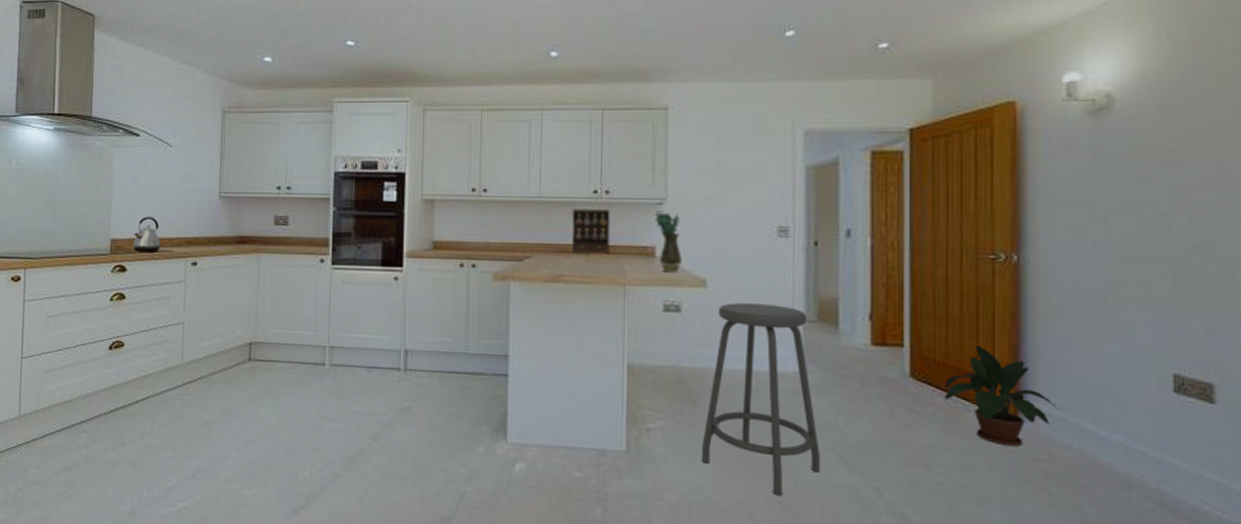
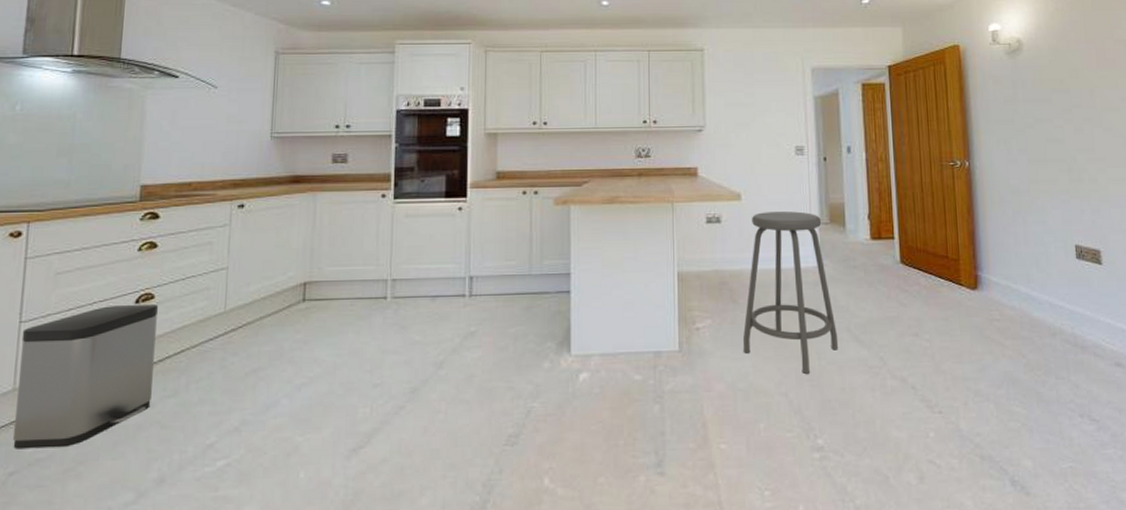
pedal bin: none [19,350,127,472] -> present [12,305,158,449]
kettle: present [133,217,162,252] -> none [167,160,203,197]
spice rack: present [571,209,611,254] -> none [625,137,659,177]
vase: present [654,210,682,273] -> none [696,136,720,190]
potted plant: present [944,345,1059,447] -> none [925,233,1004,312]

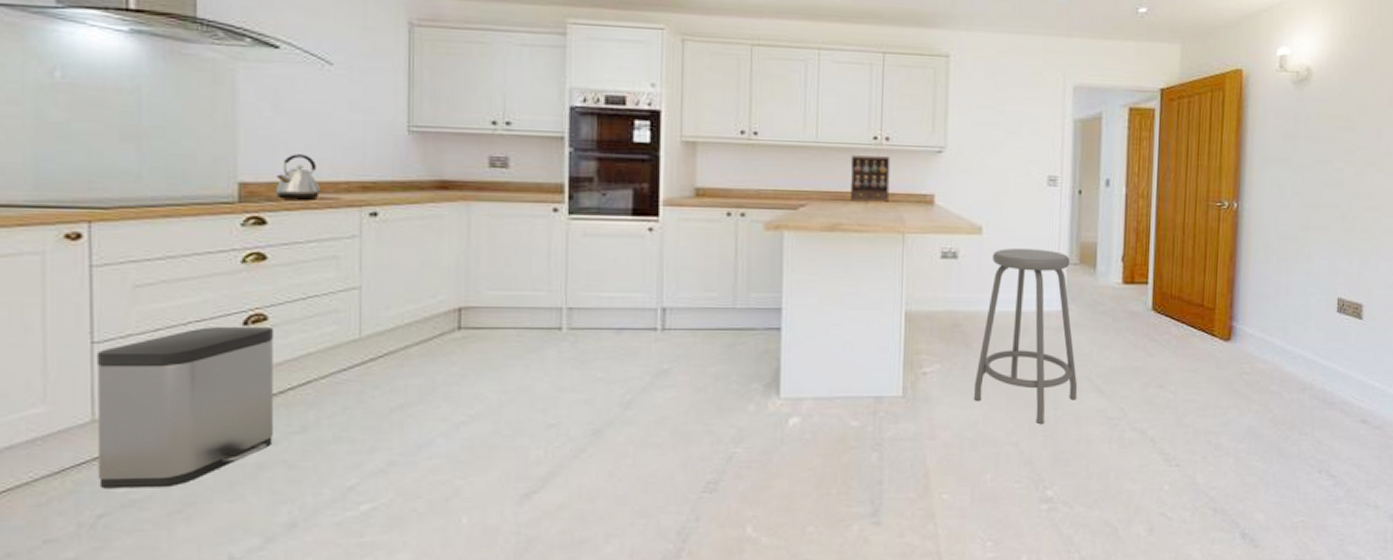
kettle: none [167,160,203,197] -> present [275,154,322,200]
spice rack: none [625,137,659,177] -> present [849,155,890,202]

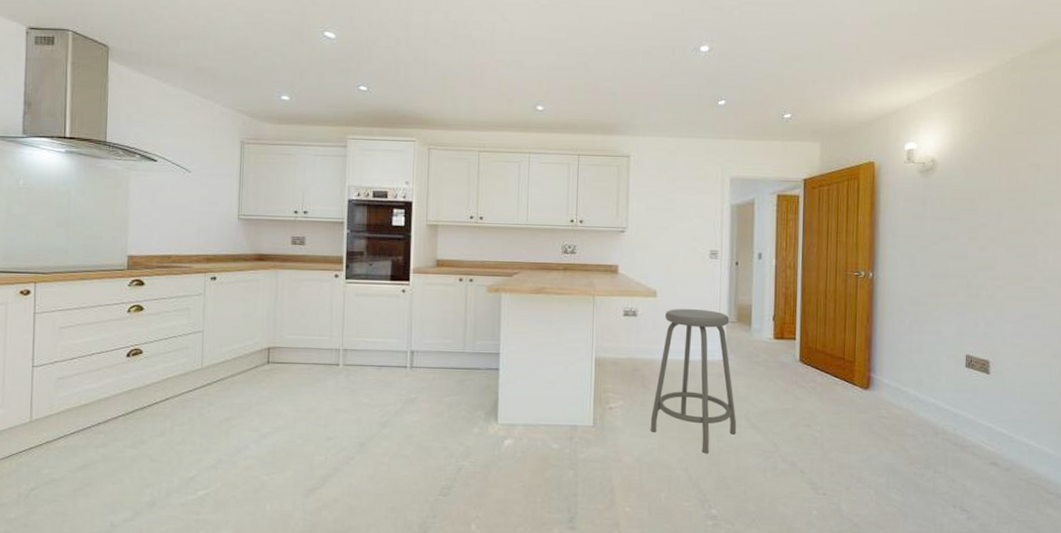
pedal bin: present [96,327,273,489] -> none [31,357,146,471]
kettle: present [275,154,322,200] -> none [151,236,180,268]
spice rack: present [849,155,890,202] -> none [552,234,584,271]

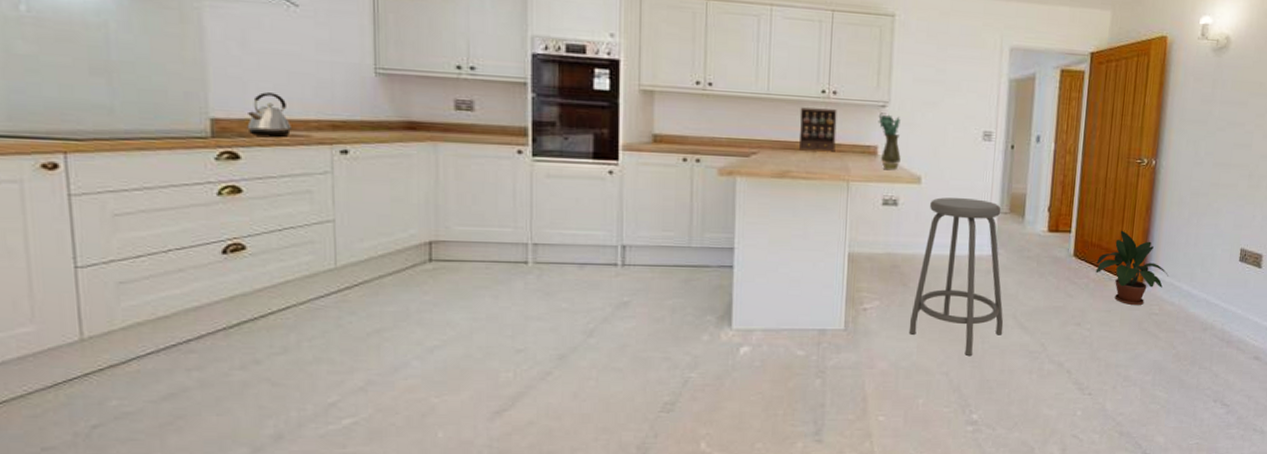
kettle: none [151,236,180,268] -> present [247,92,293,137]
spice rack: none [552,234,584,271] -> present [798,107,837,152]
vase: none [618,237,638,286] -> present [878,112,901,171]
potted plant: none [822,337,895,409] -> present [1095,230,1169,306]

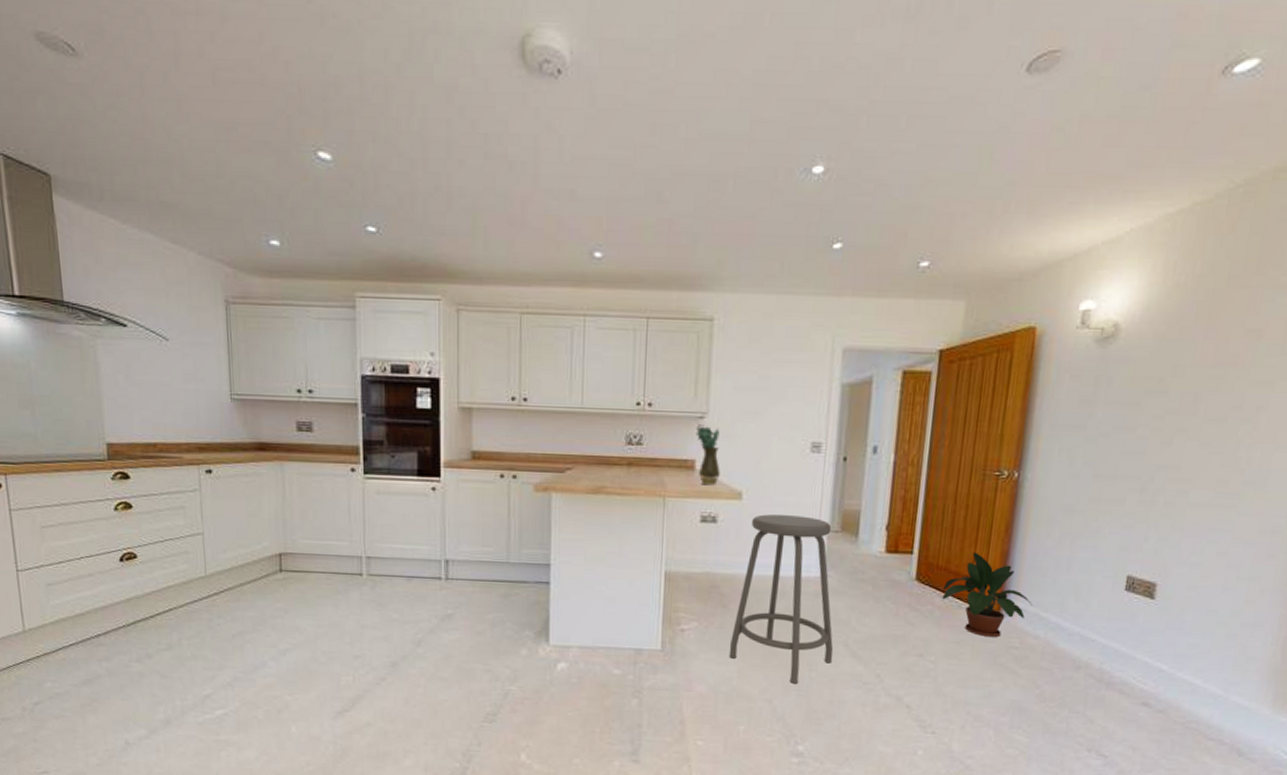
kettle: present [247,92,293,137] -> none [133,419,168,459]
spice rack: present [798,107,837,152] -> none [613,421,653,467]

